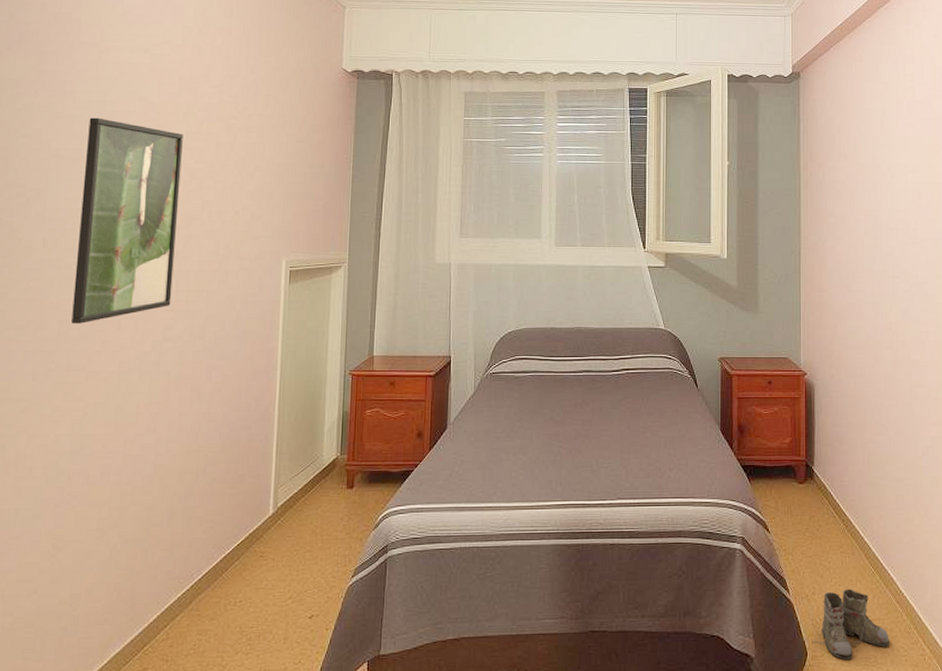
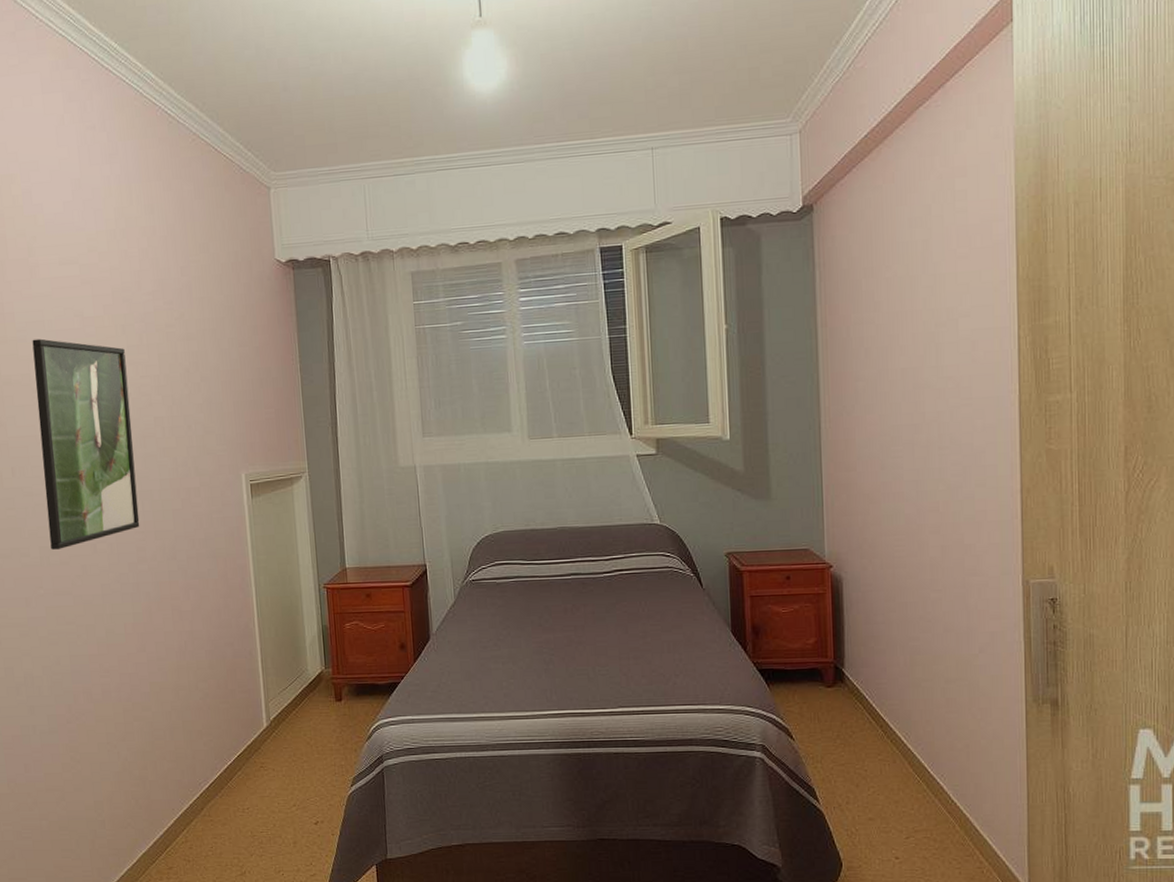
boots: present [812,588,889,661] -> none [848,798,939,872]

